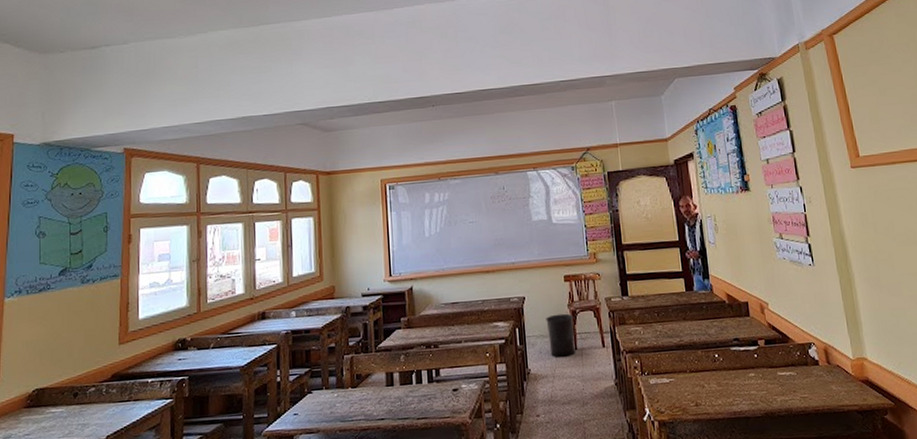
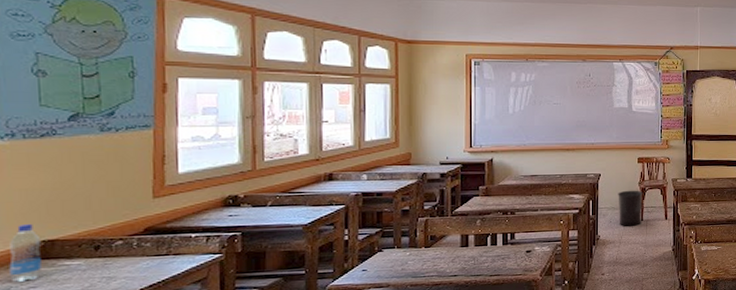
bottle: none [12,372,35,430] -> present [9,223,43,282]

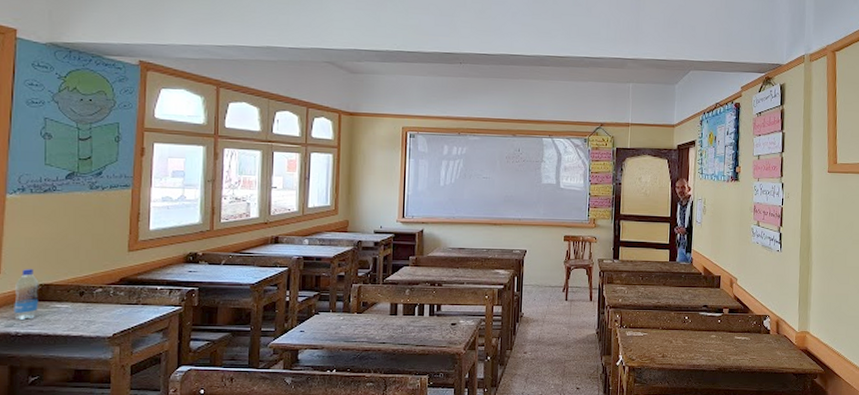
waste bin: present [618,190,643,226] -> none [543,268,568,305]

